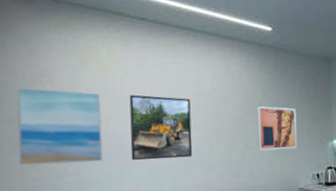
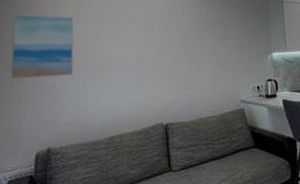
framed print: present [129,94,193,160] -> none [95,17,146,74]
wall art: present [256,106,297,151] -> none [200,22,238,65]

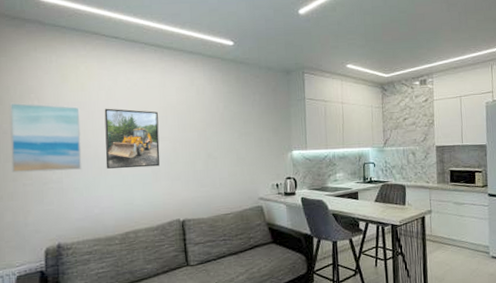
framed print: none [95,17,146,74] -> present [104,108,160,169]

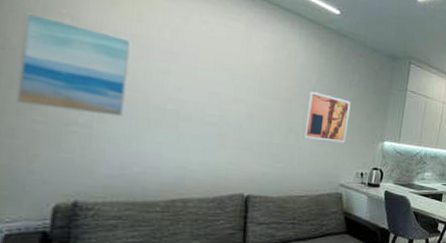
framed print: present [104,108,160,169] -> none [157,49,236,131]
wall art: none [218,118,258,161] -> present [302,91,351,143]

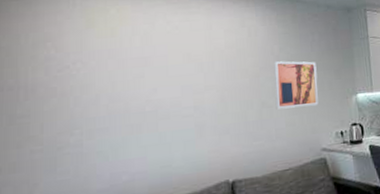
wall art: present [15,12,131,116] -> none [15,53,109,139]

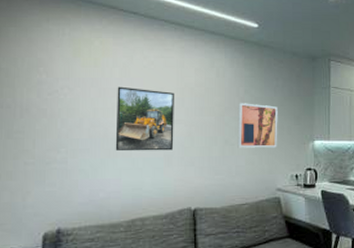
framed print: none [138,55,206,126] -> present [115,86,174,151]

